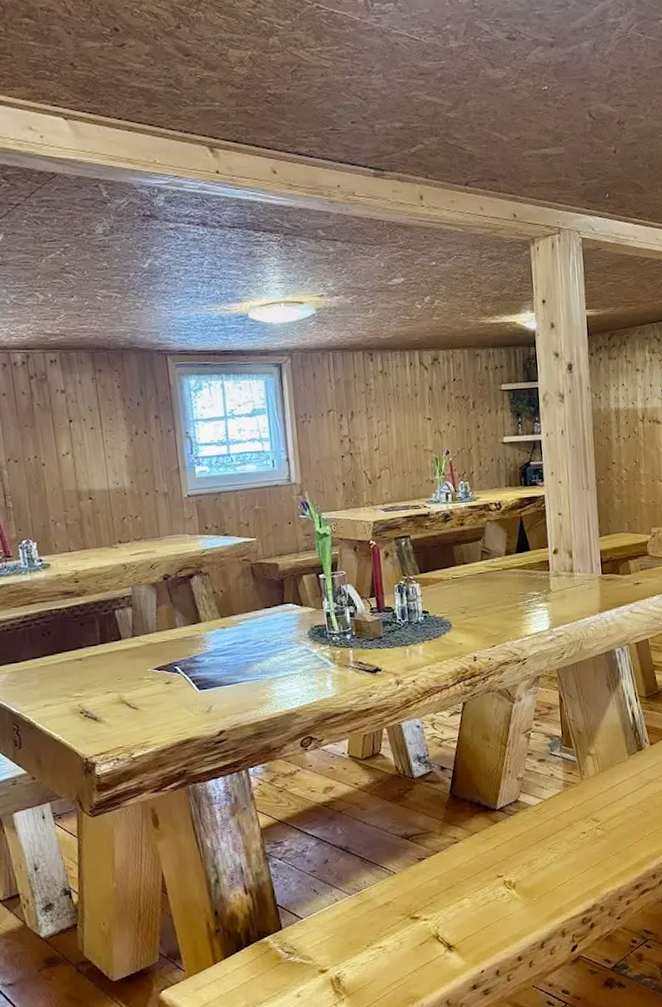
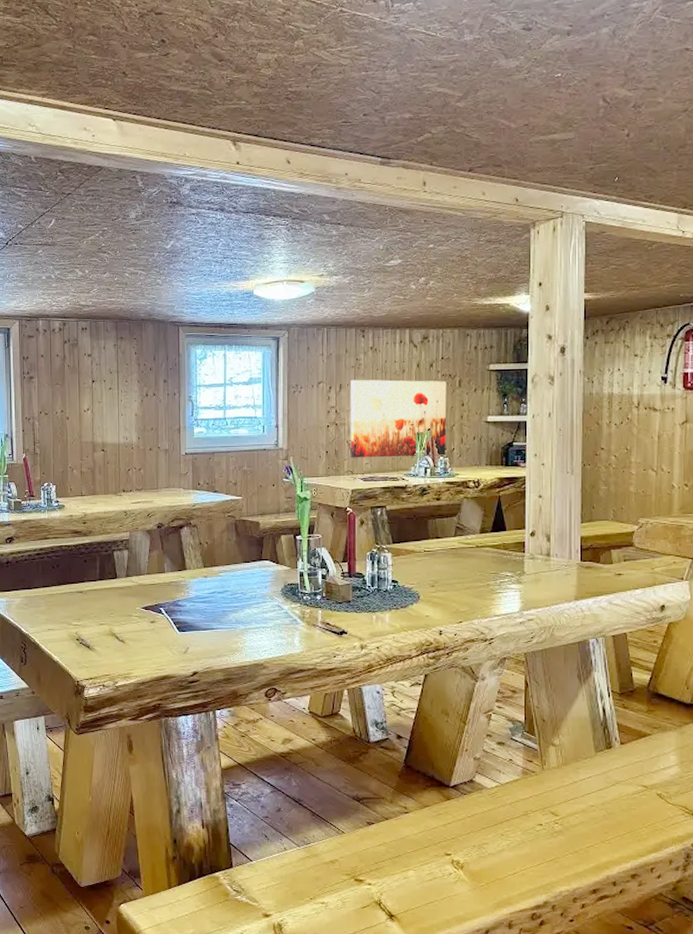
wall art: none [362,403,466,489] -> present [350,379,447,458]

